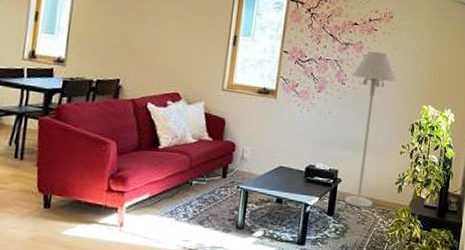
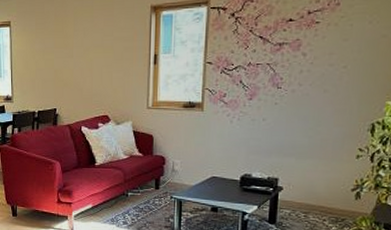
floor lamp: present [344,51,396,208] -> none [288,47,348,216]

